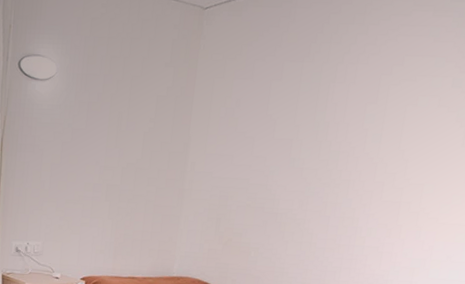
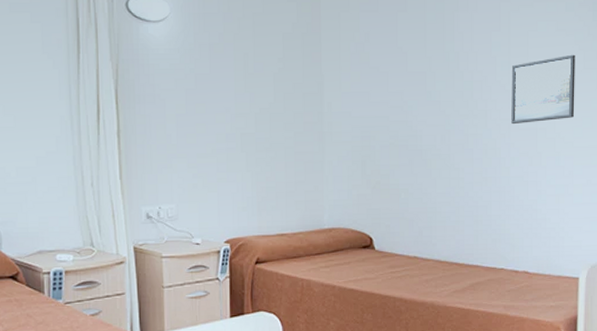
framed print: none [374,131,455,196] -> present [511,54,575,125]

